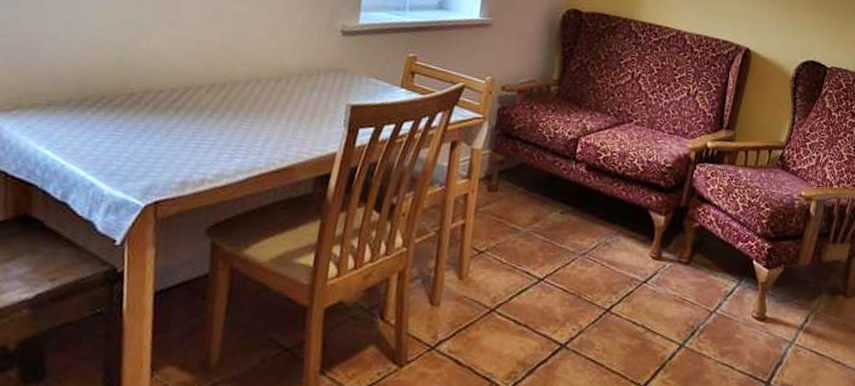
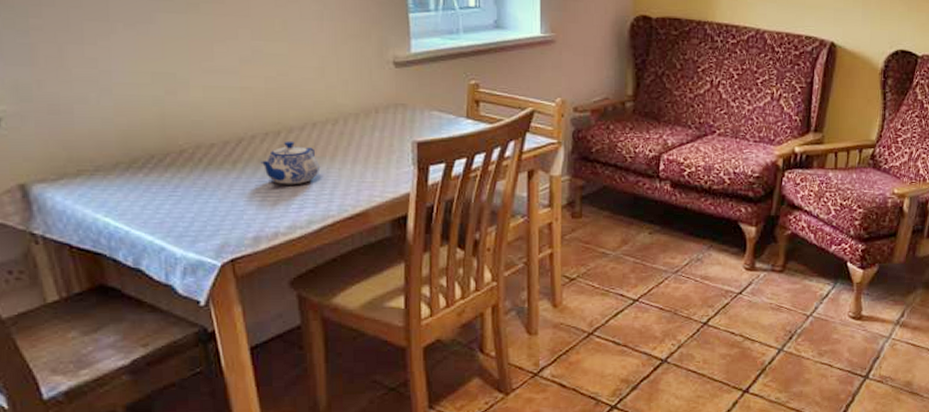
teapot: none [202,93,256,135] -> present [260,140,319,184]

